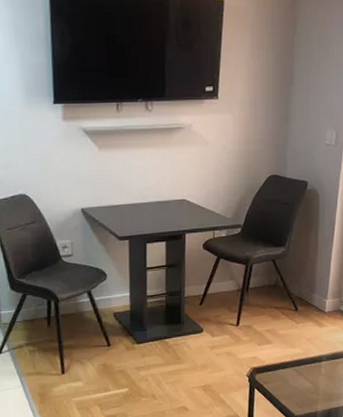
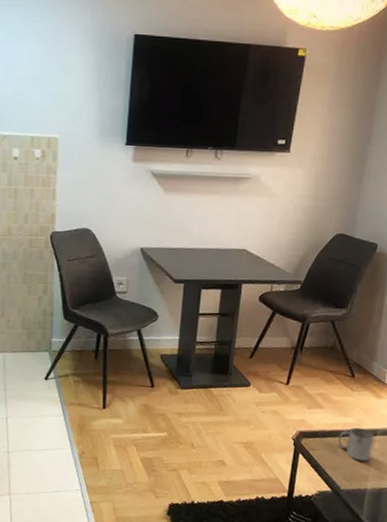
mug: none [289,357,319,387] -> present [338,427,374,461]

